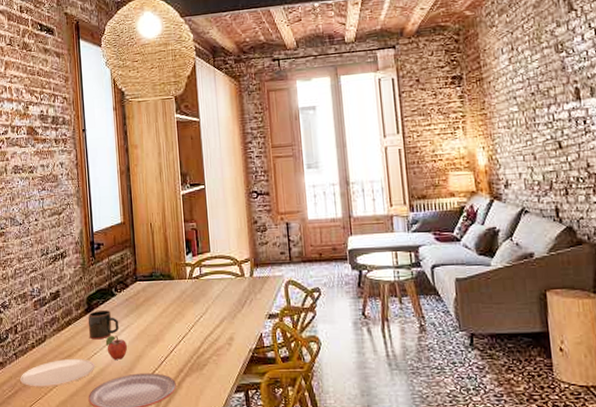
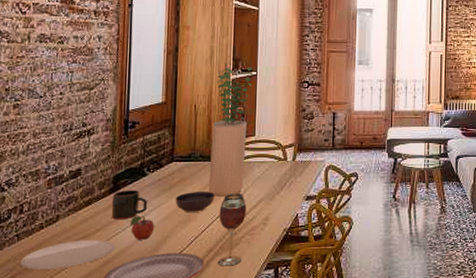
bowl: none [142,311,179,333] -> present [175,192,215,213]
vase: none [168,174,205,316] -> present [208,61,254,197]
wineglass: none [184,312,211,388] -> present [217,194,247,266]

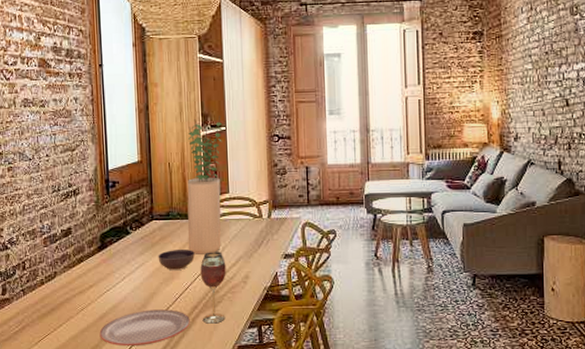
plate: present [20,240,115,271] -> none [28,295,108,323]
mug: present [111,190,148,220] -> none [101,248,134,277]
fruit: present [130,216,155,240] -> none [118,273,142,296]

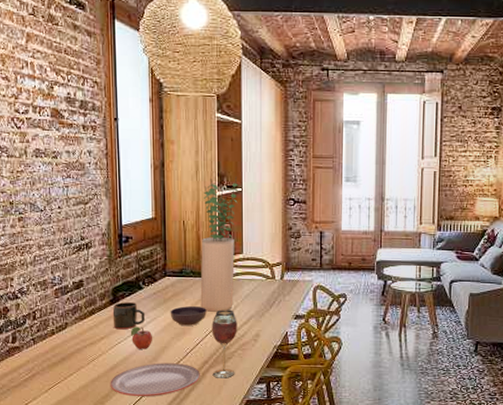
mug: none [101,248,134,277] -> present [112,302,146,330]
fruit: none [118,273,142,296] -> present [130,327,153,349]

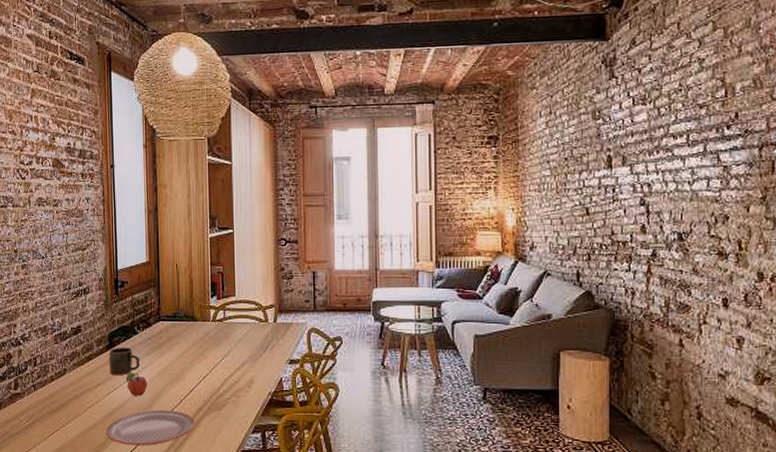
bowl: present [170,306,207,327] -> none [164,351,200,372]
vase: present [200,177,239,312] -> none [193,218,230,357]
wineglass: present [212,310,237,378] -> none [205,354,231,427]

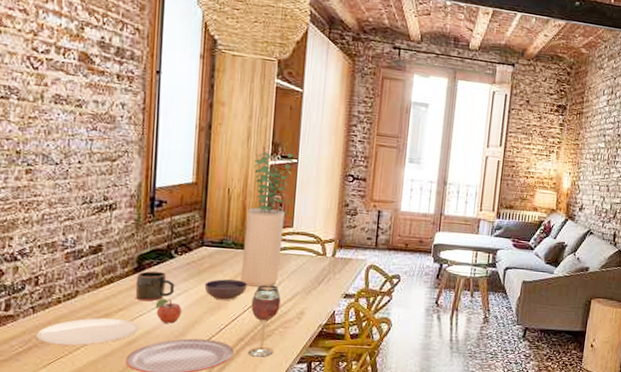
plate: none [38,393,114,419] -> present [36,318,139,346]
bowl: none [164,351,200,372] -> present [204,279,247,301]
vase: none [193,218,230,357] -> present [240,147,295,287]
wineglass: none [205,354,231,427] -> present [248,284,281,357]

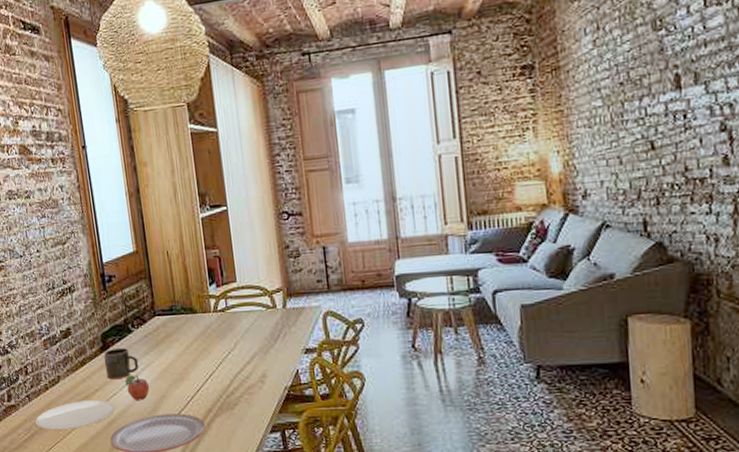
bowl: present [204,279,247,301] -> none [164,347,204,371]
vase: present [240,147,295,287] -> none [185,194,233,352]
wineglass: present [248,284,281,357] -> none [211,348,243,429]

